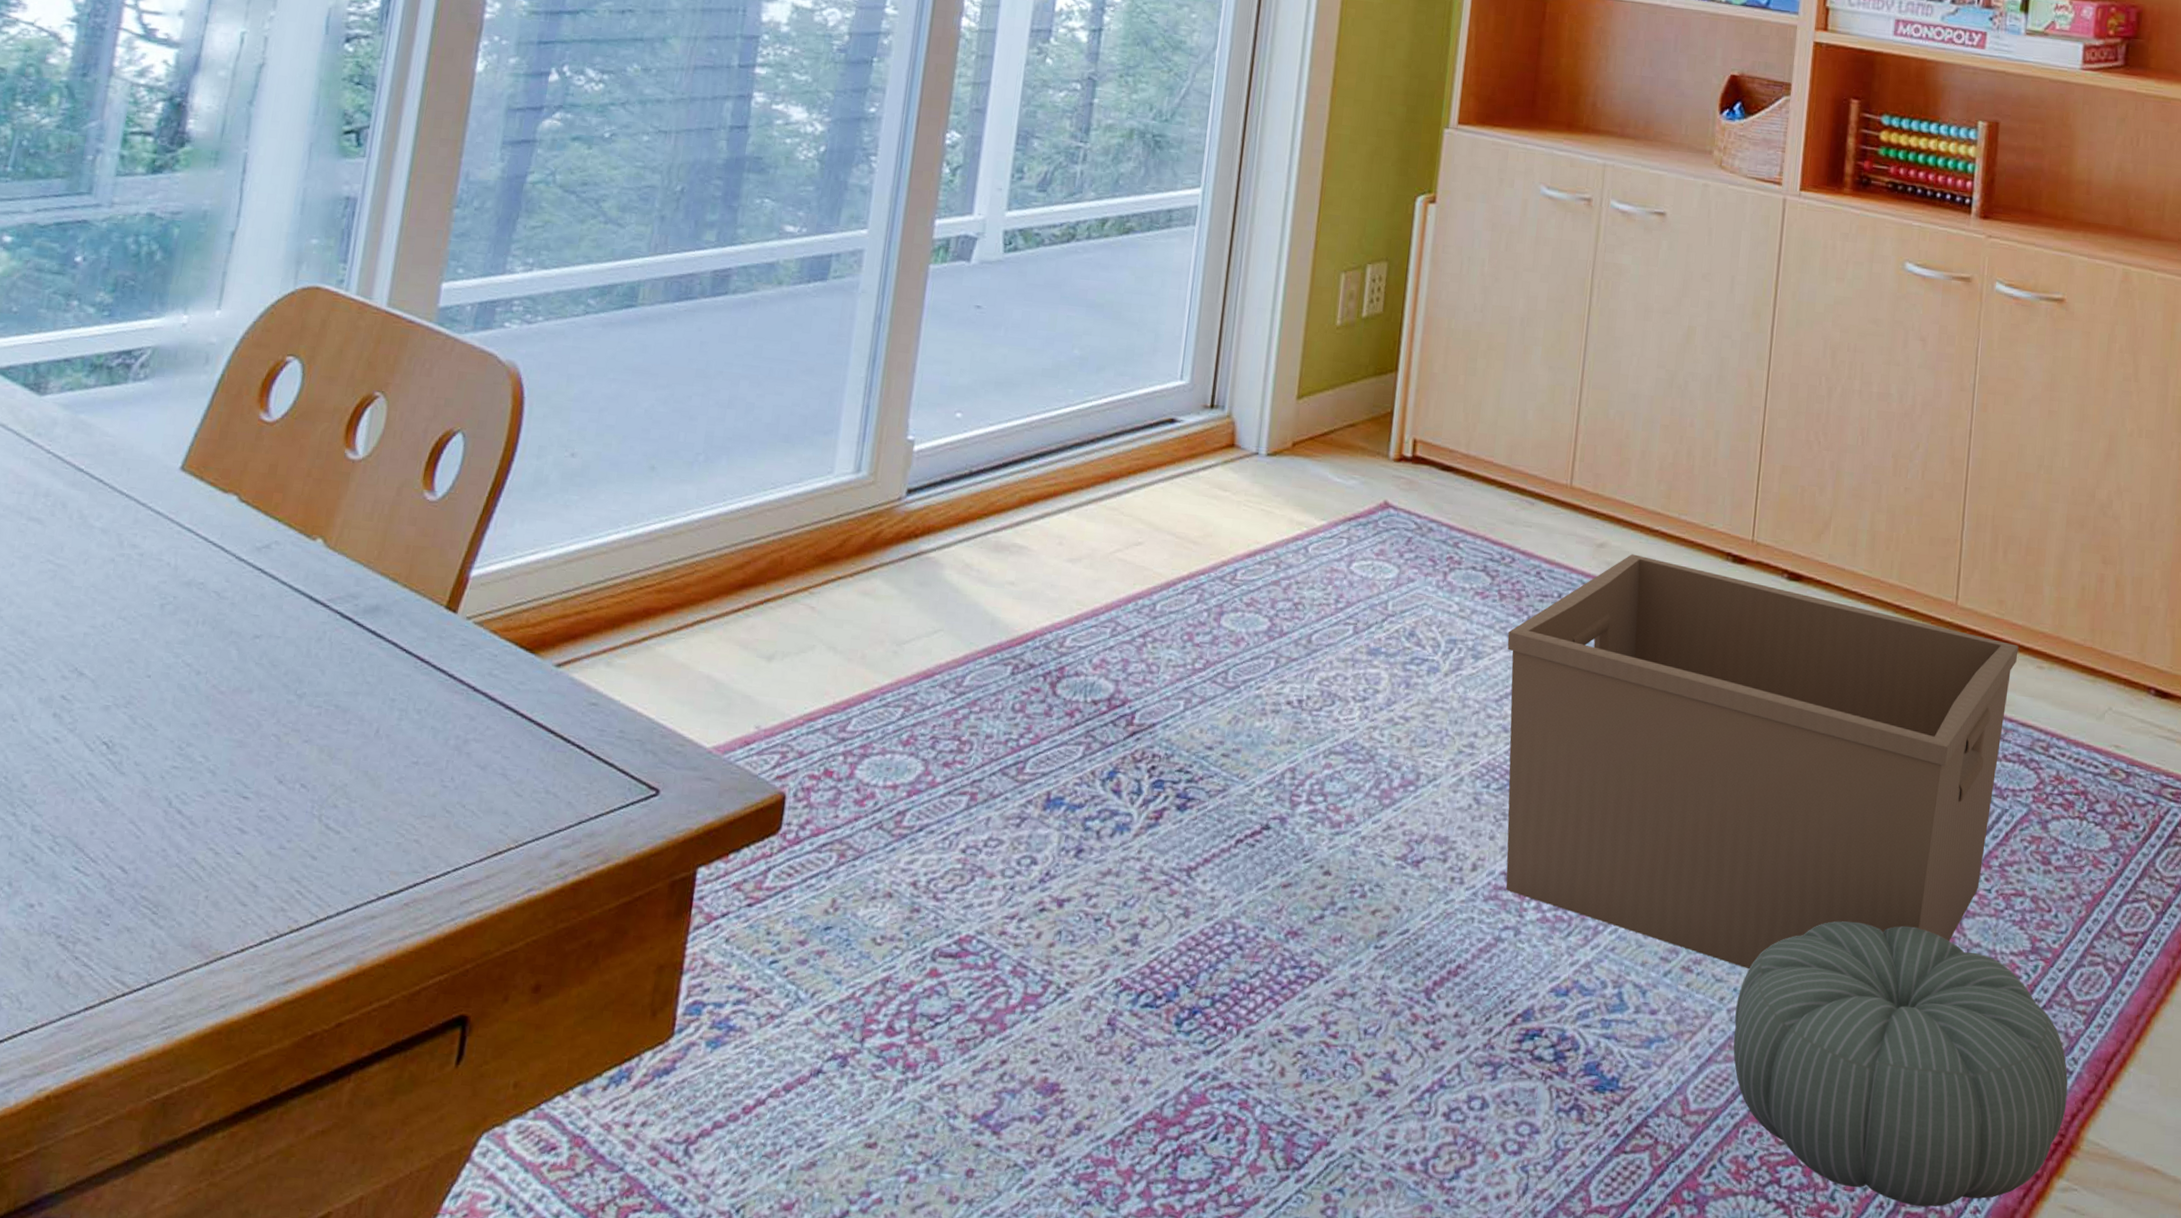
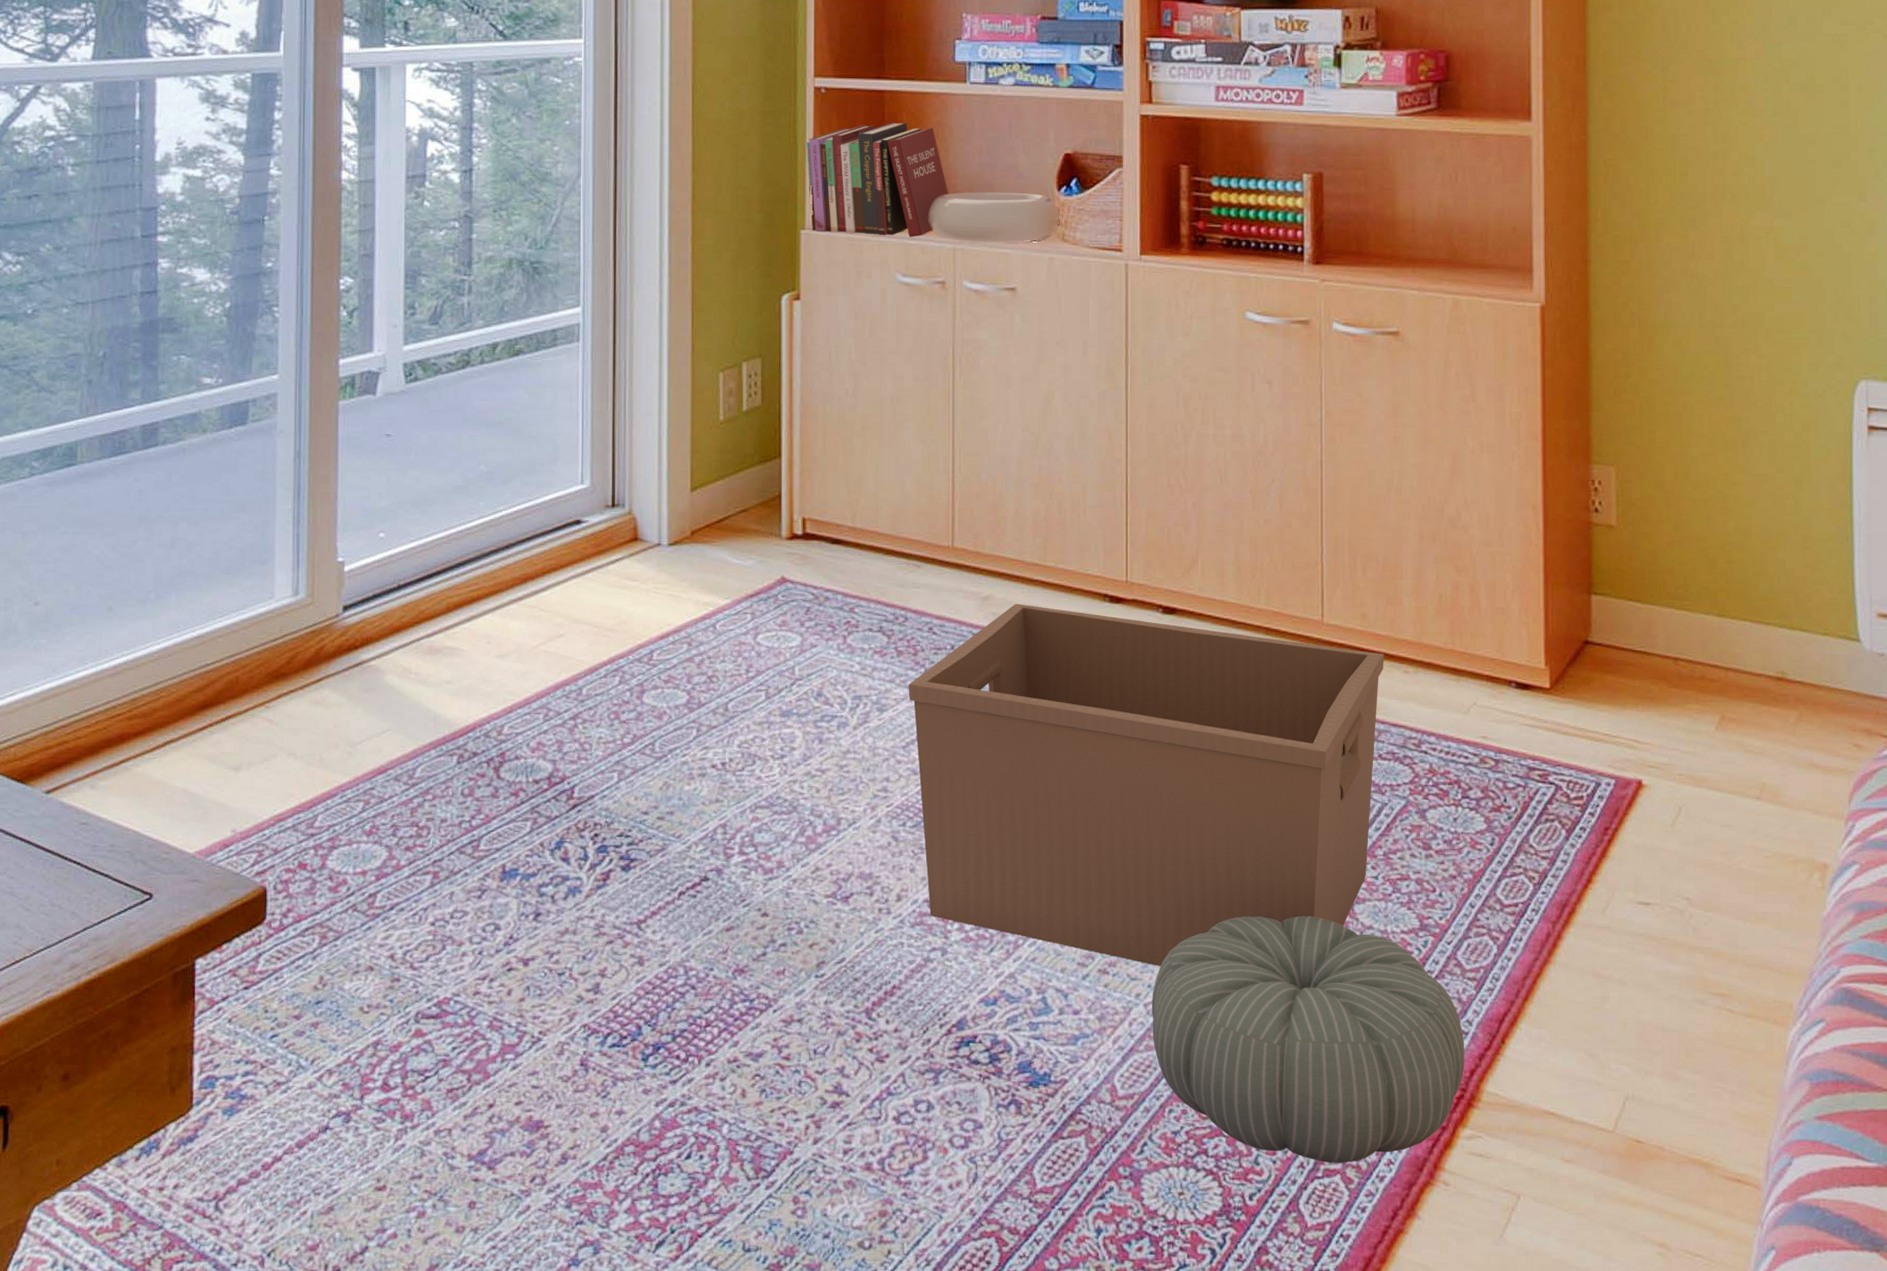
books: none [1456,23,1604,148] -> present [807,122,948,237]
ceramic bowl: none [1580,105,1720,165] -> present [928,192,1060,243]

